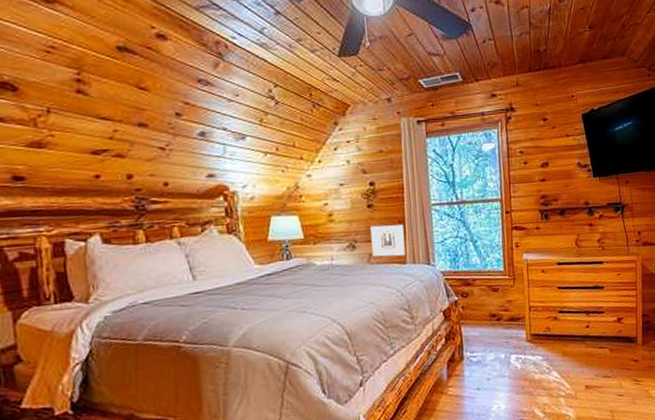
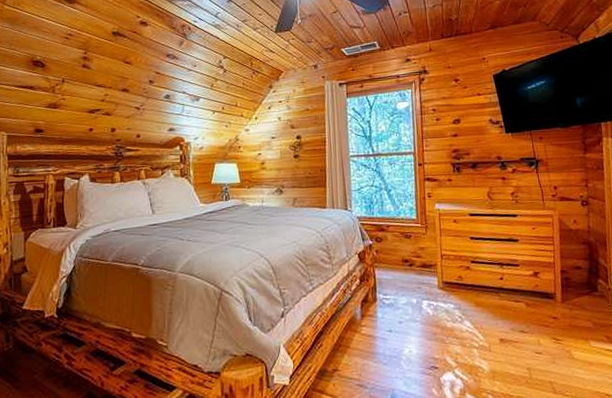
wall art: present [370,224,407,258] -> none [296,173,327,202]

